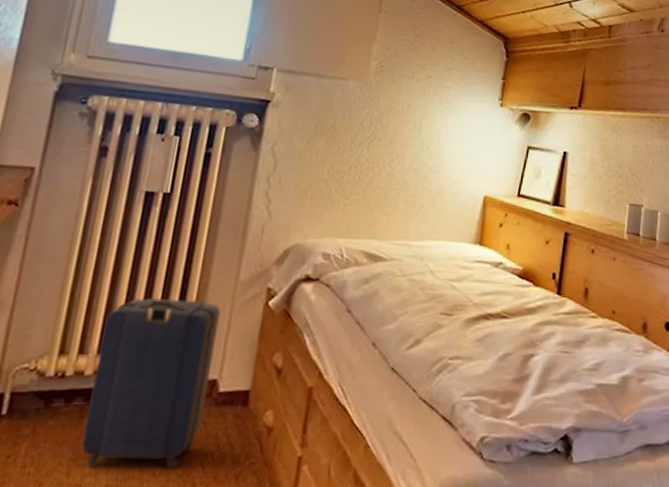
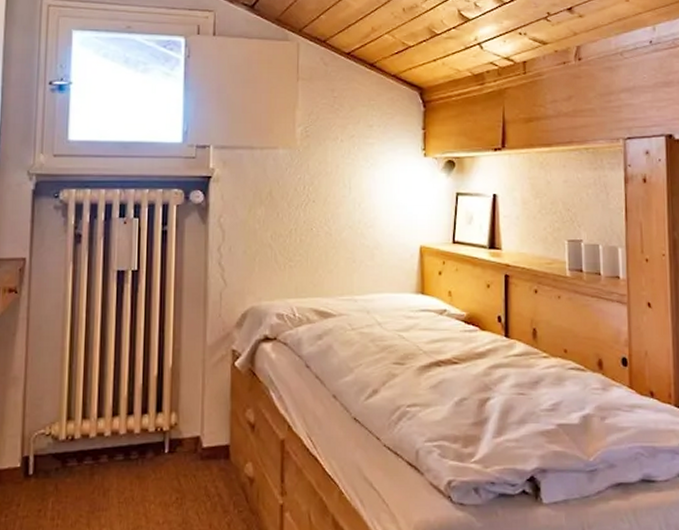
suitcase: present [81,298,221,470] -> none [95,366,195,519]

